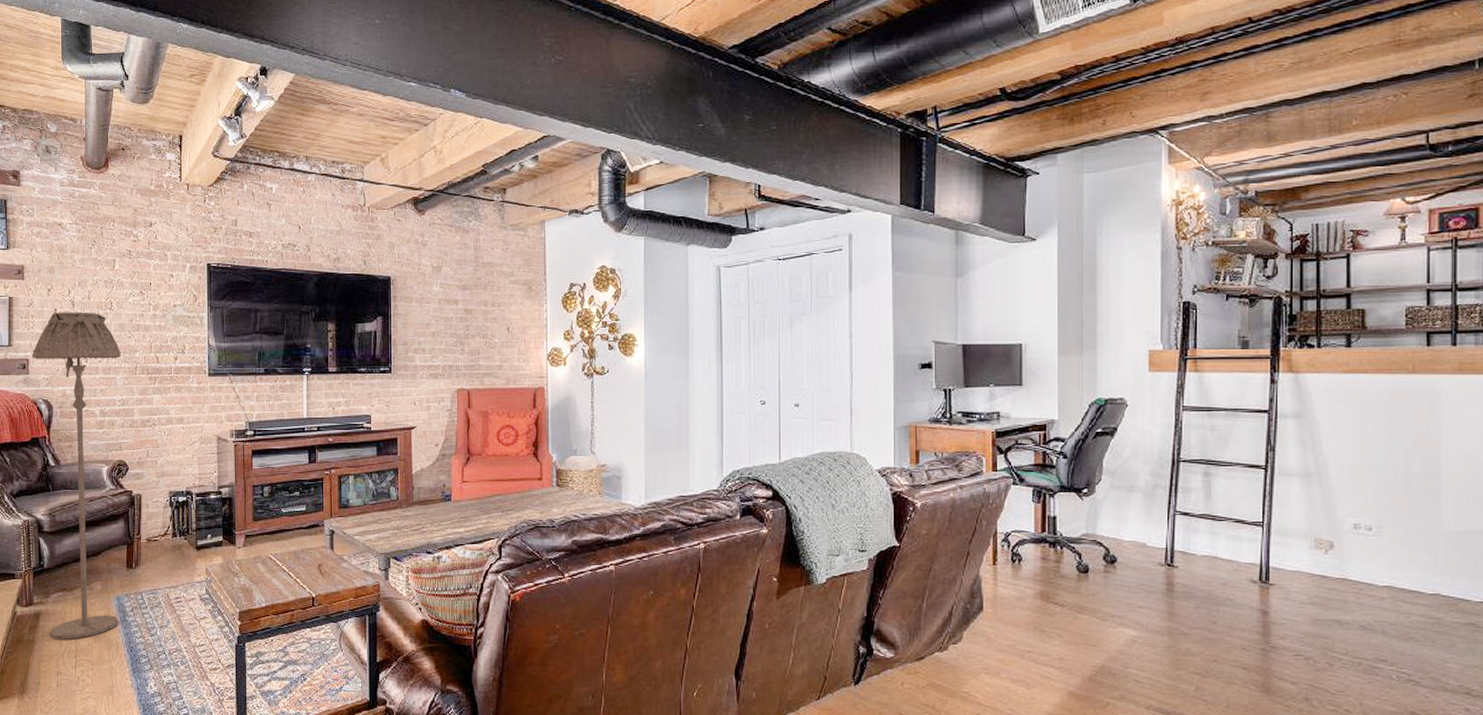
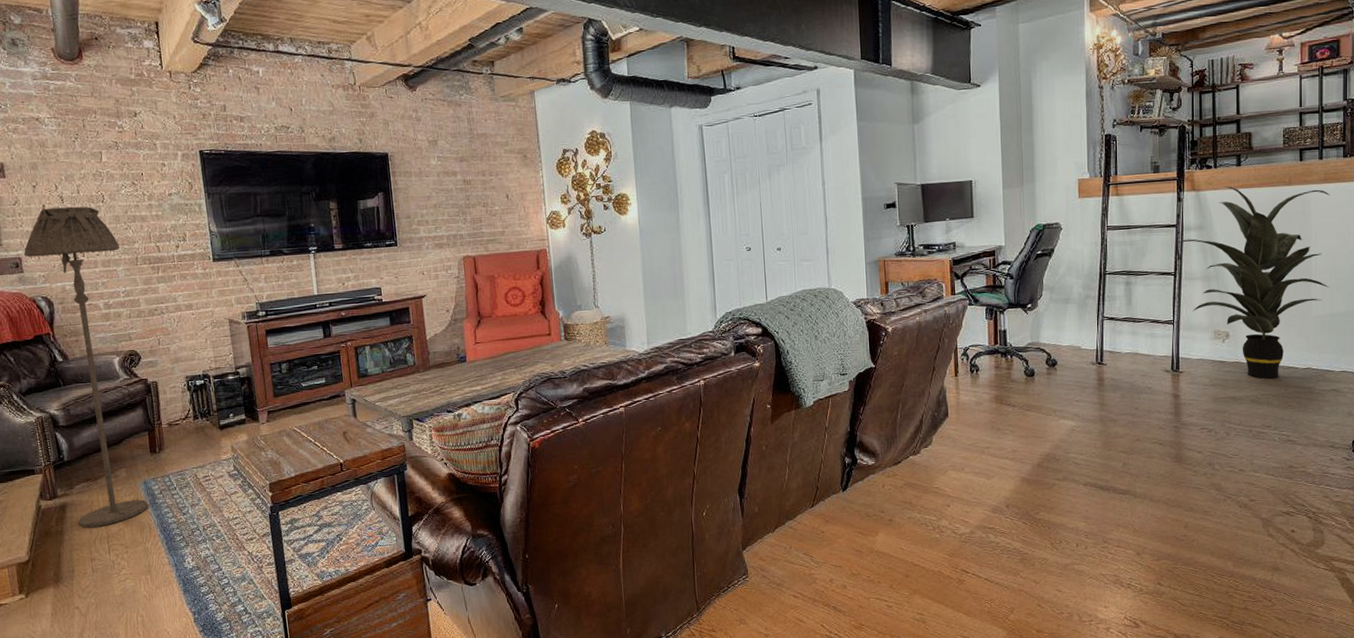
indoor plant: none [1268,370,1466,603] -> present [1176,186,1330,379]

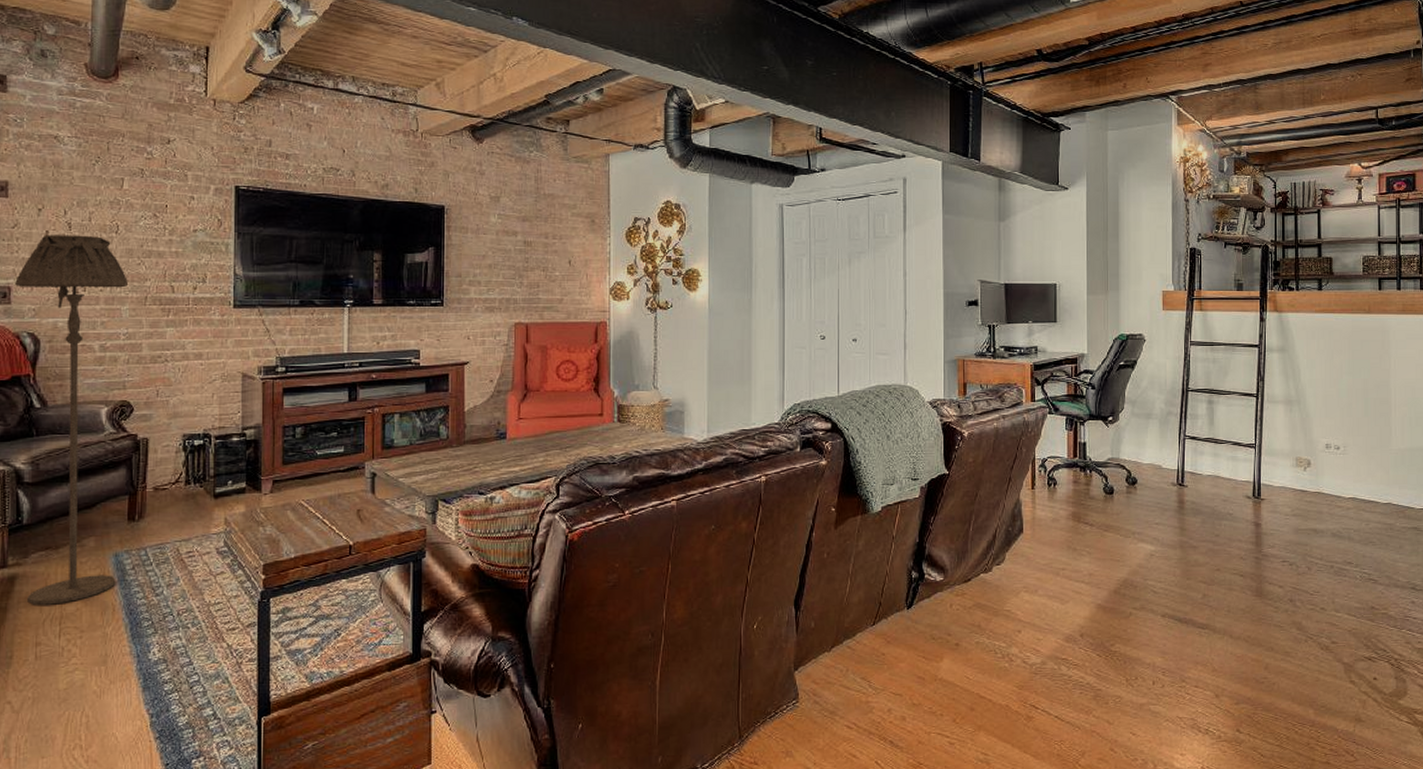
indoor plant: present [1176,186,1330,379] -> none [1259,310,1409,512]

